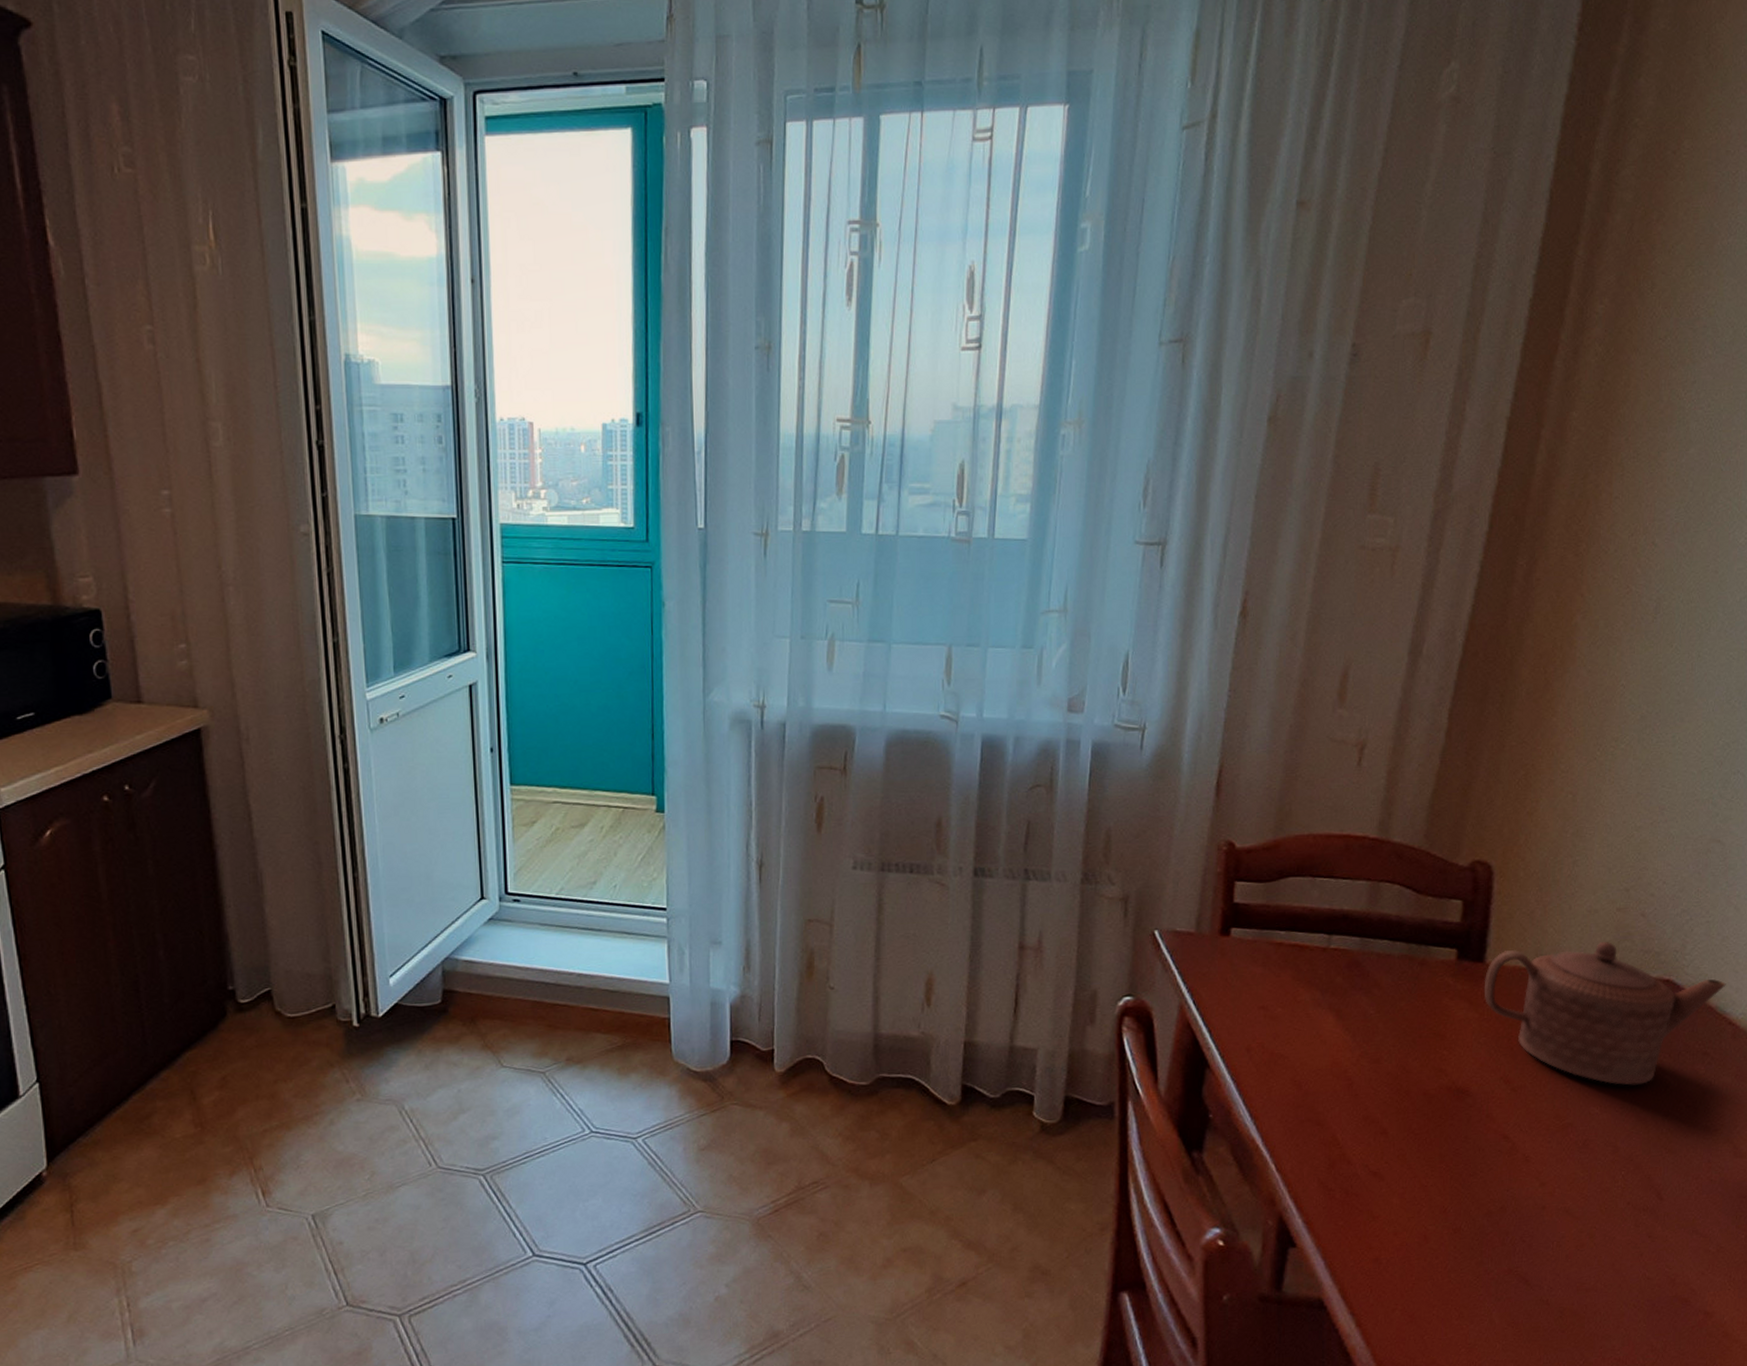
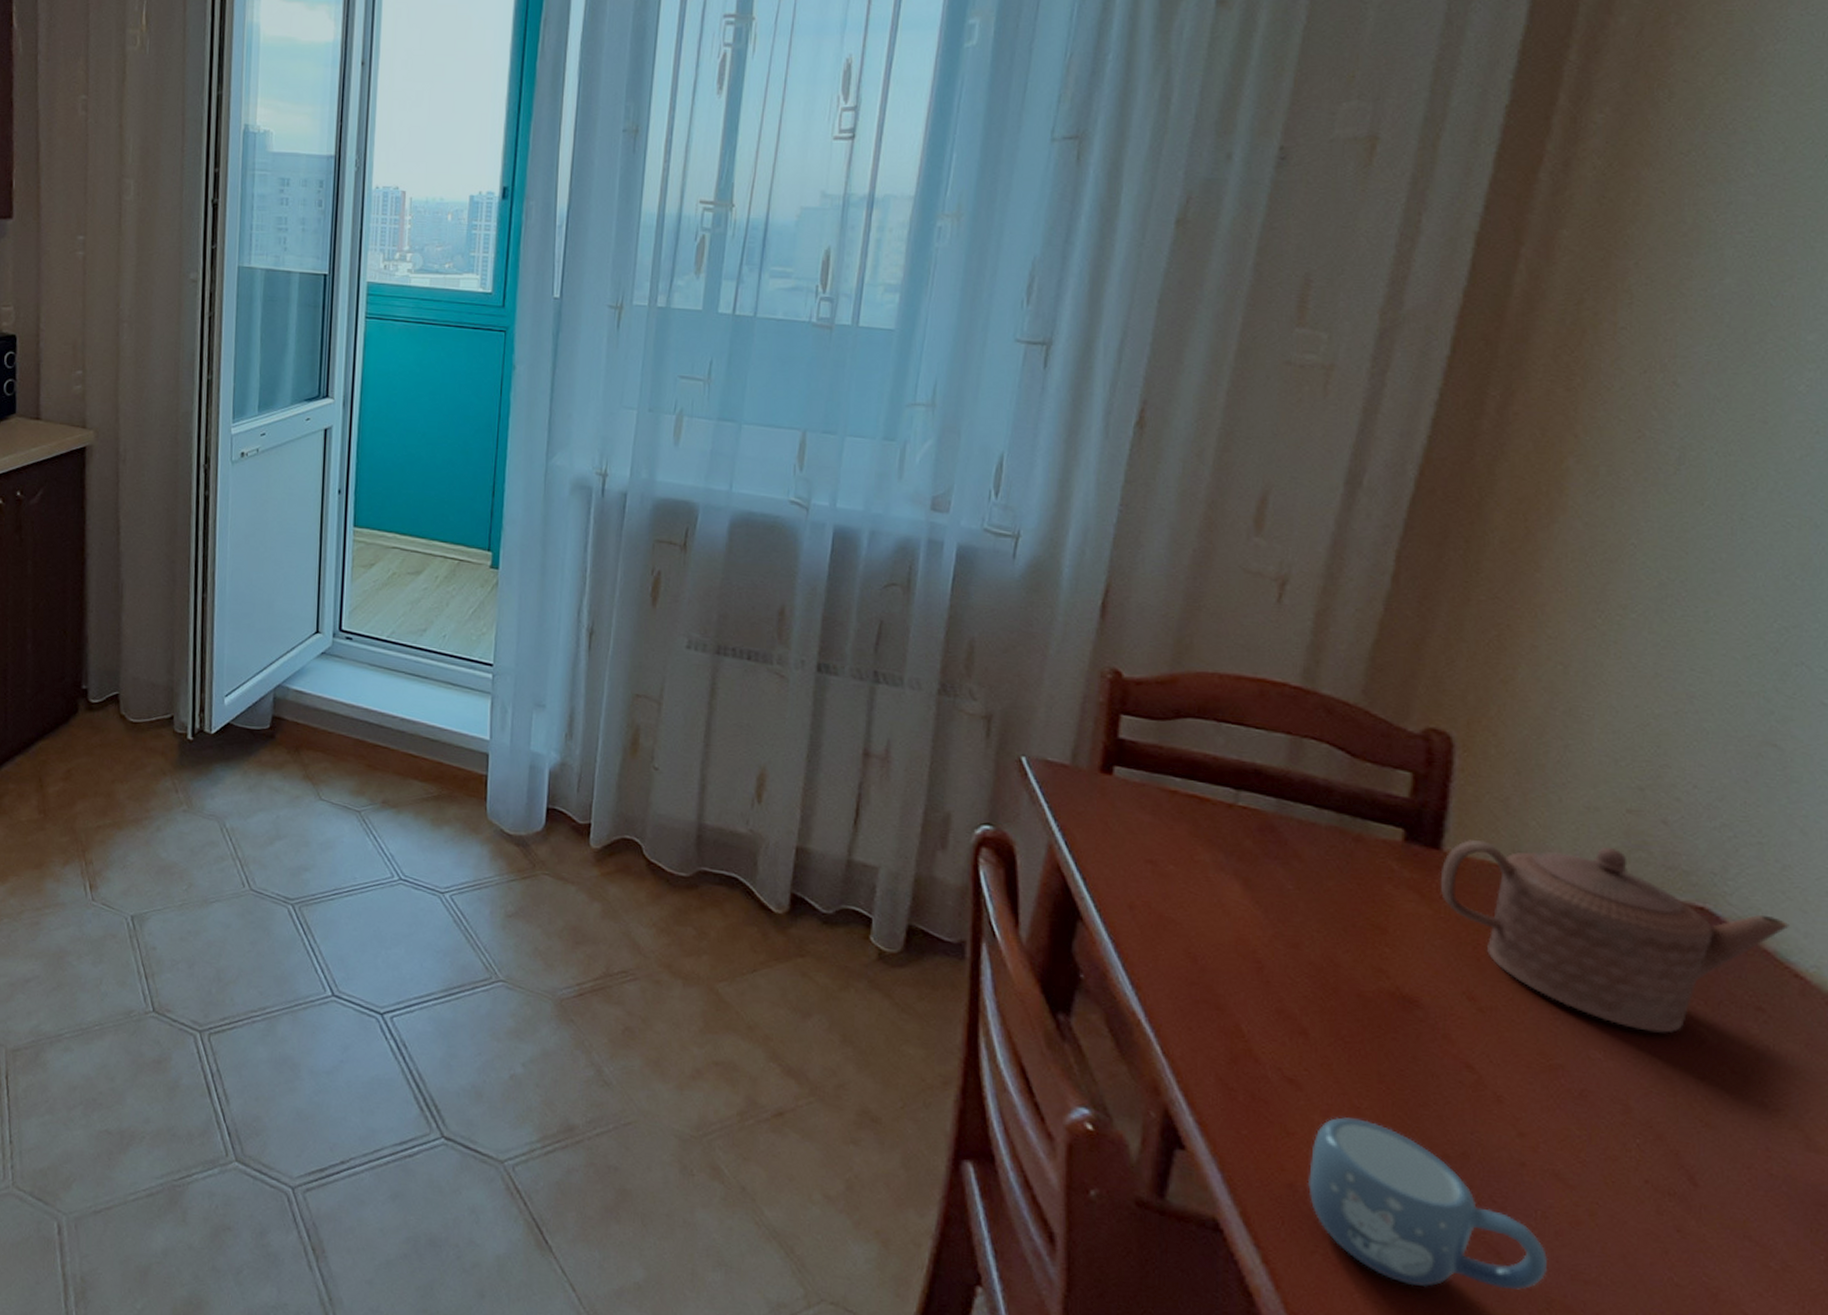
mug: none [1389,1195,1561,1321] -> present [1307,1117,1548,1290]

